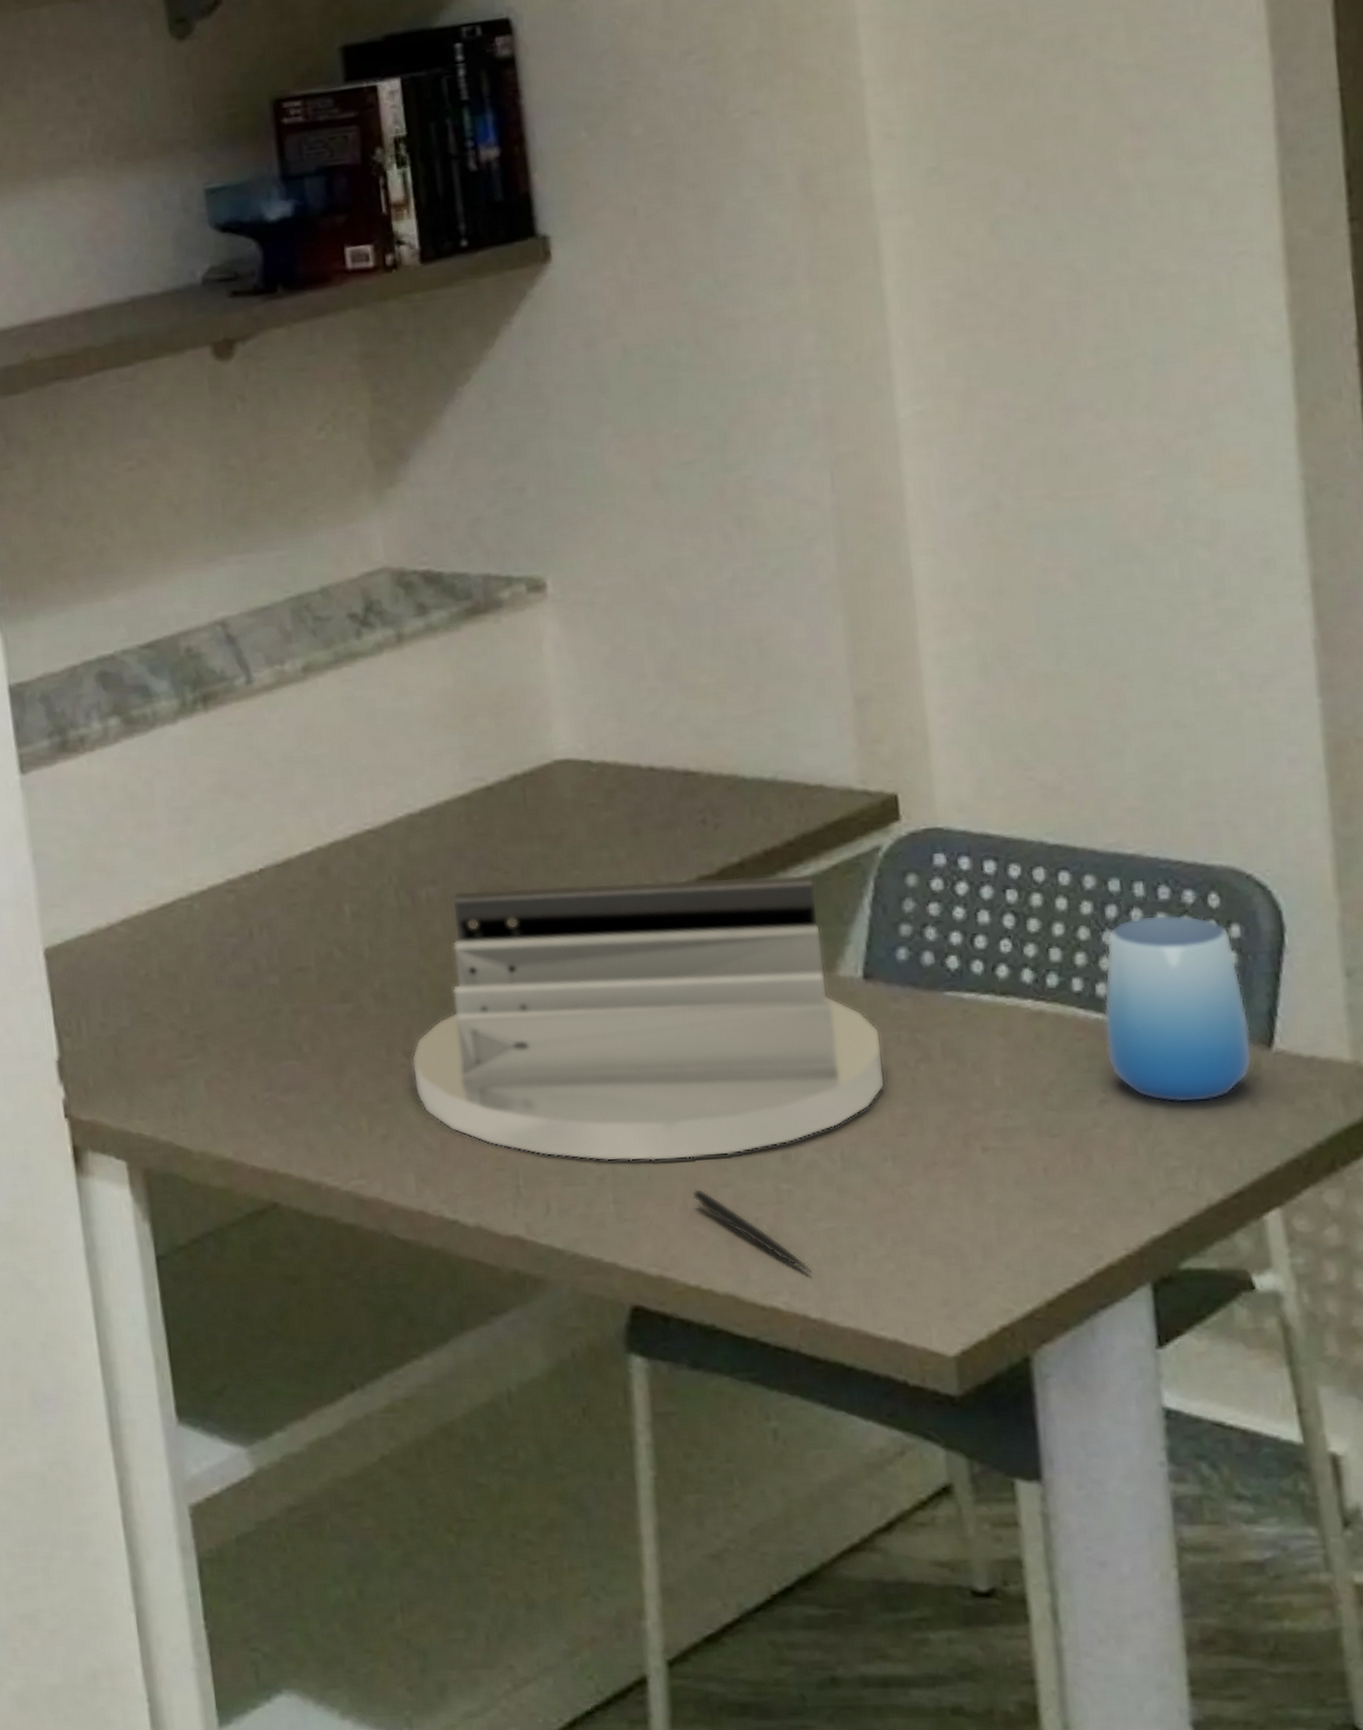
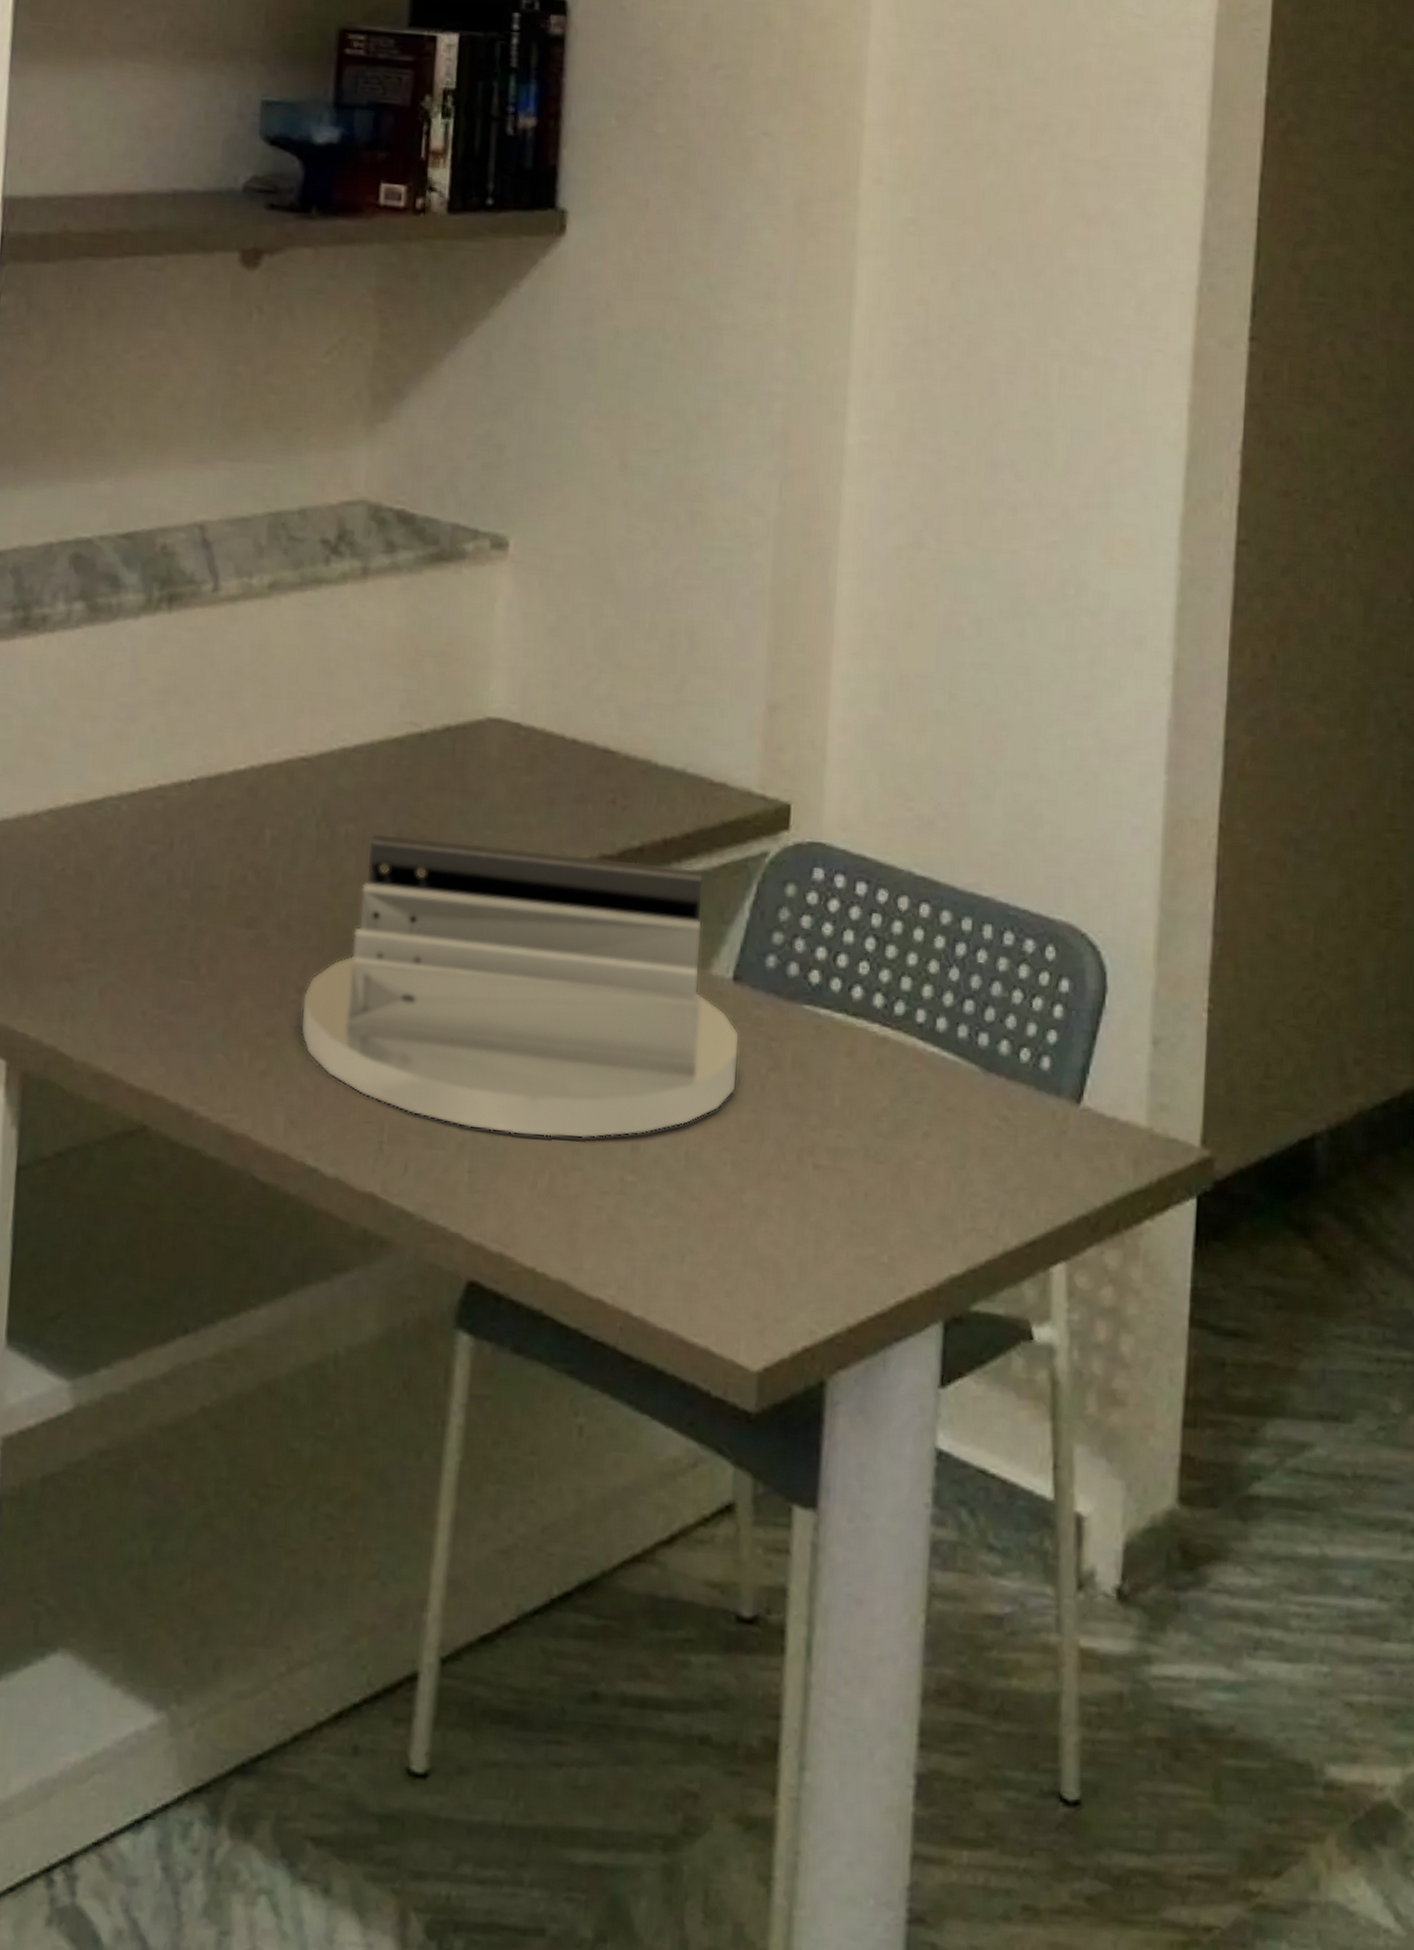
pen: present [692,1189,812,1273] -> none [543,1169,641,1269]
cup: present [1103,914,1253,1103] -> none [937,958,1065,1148]

